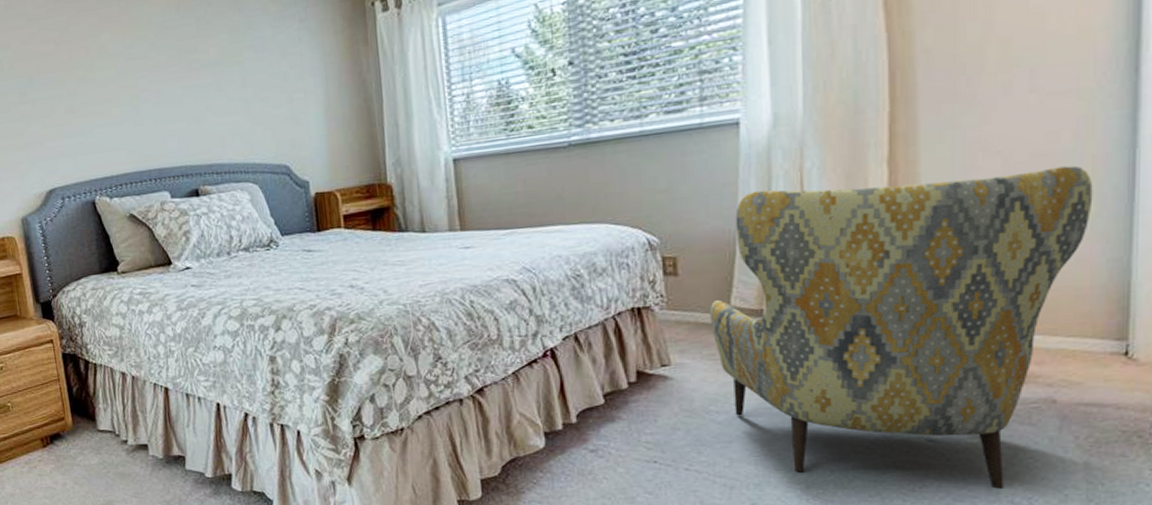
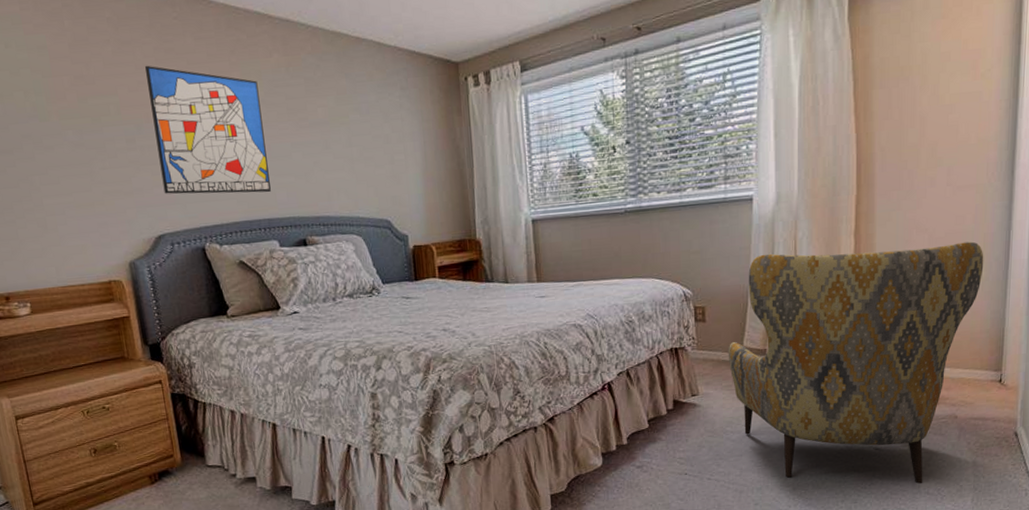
wall art: none [36,16,162,147] -> present [145,65,271,194]

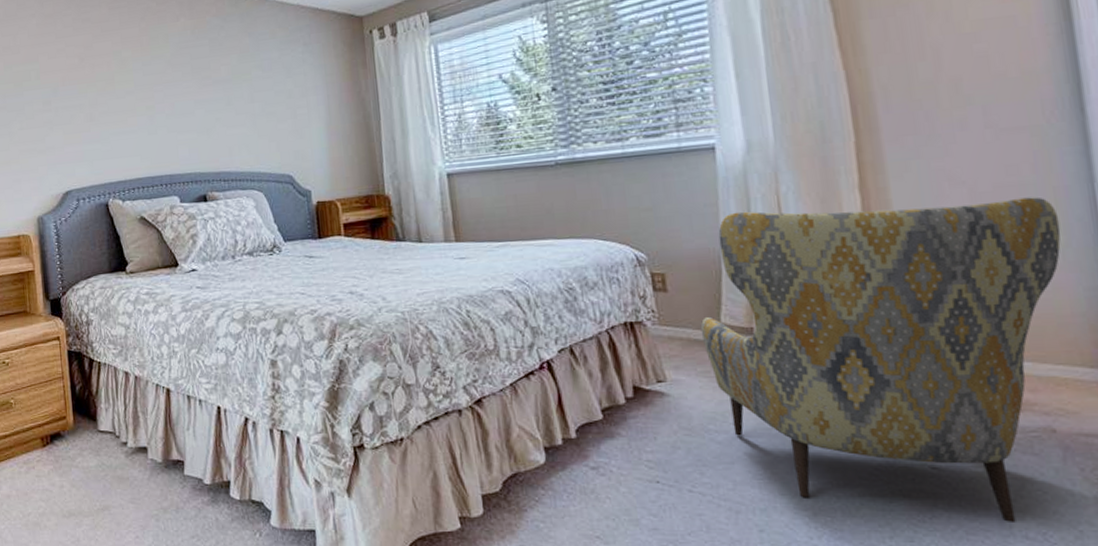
wall art: present [145,65,271,194] -> none [64,34,173,152]

